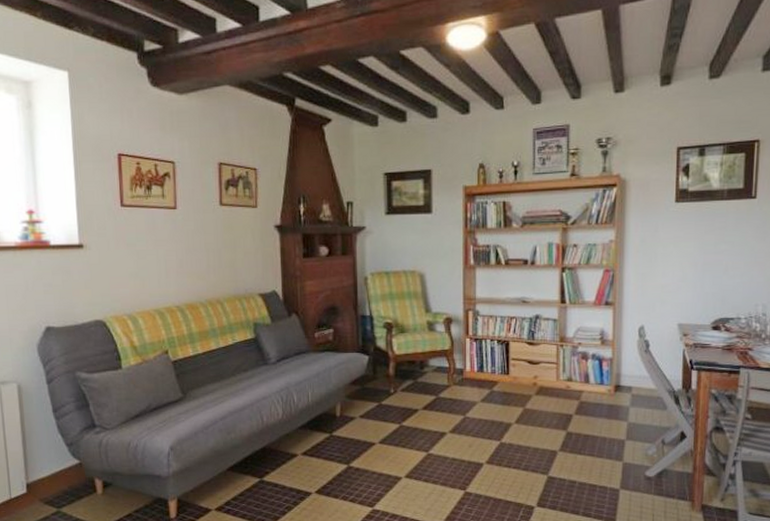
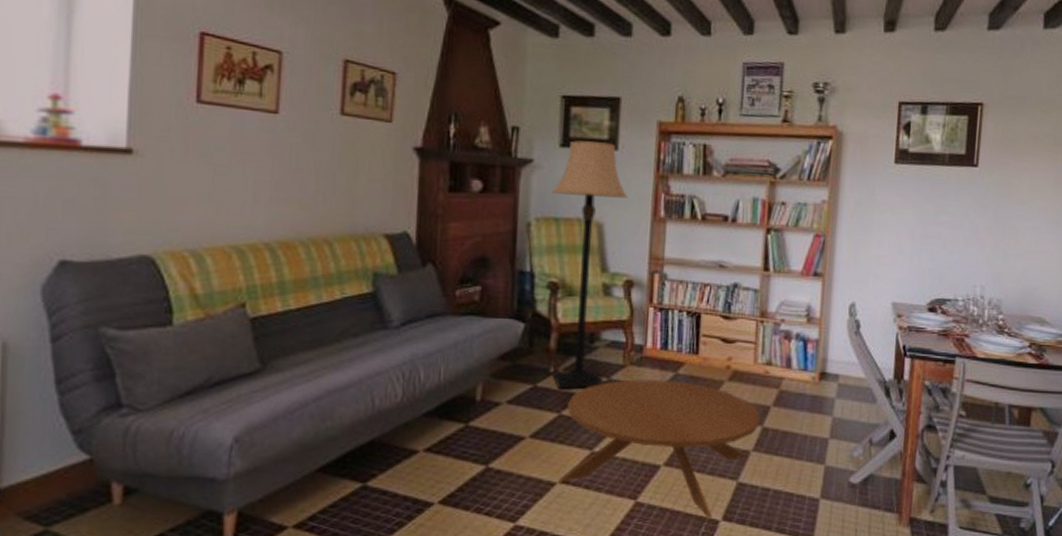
lamp: none [381,208,442,405] -> present [551,140,627,389]
coffee table: none [404,396,564,505] -> present [559,379,760,519]

